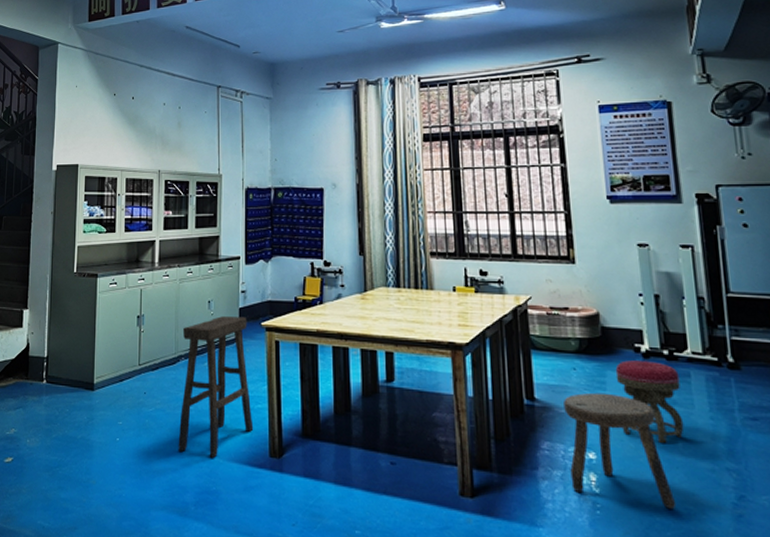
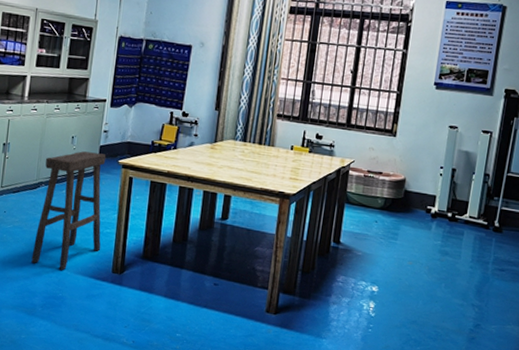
stool: present [564,392,677,509] -> none [354,241,430,331]
stool: present [615,360,684,444] -> none [402,218,456,284]

